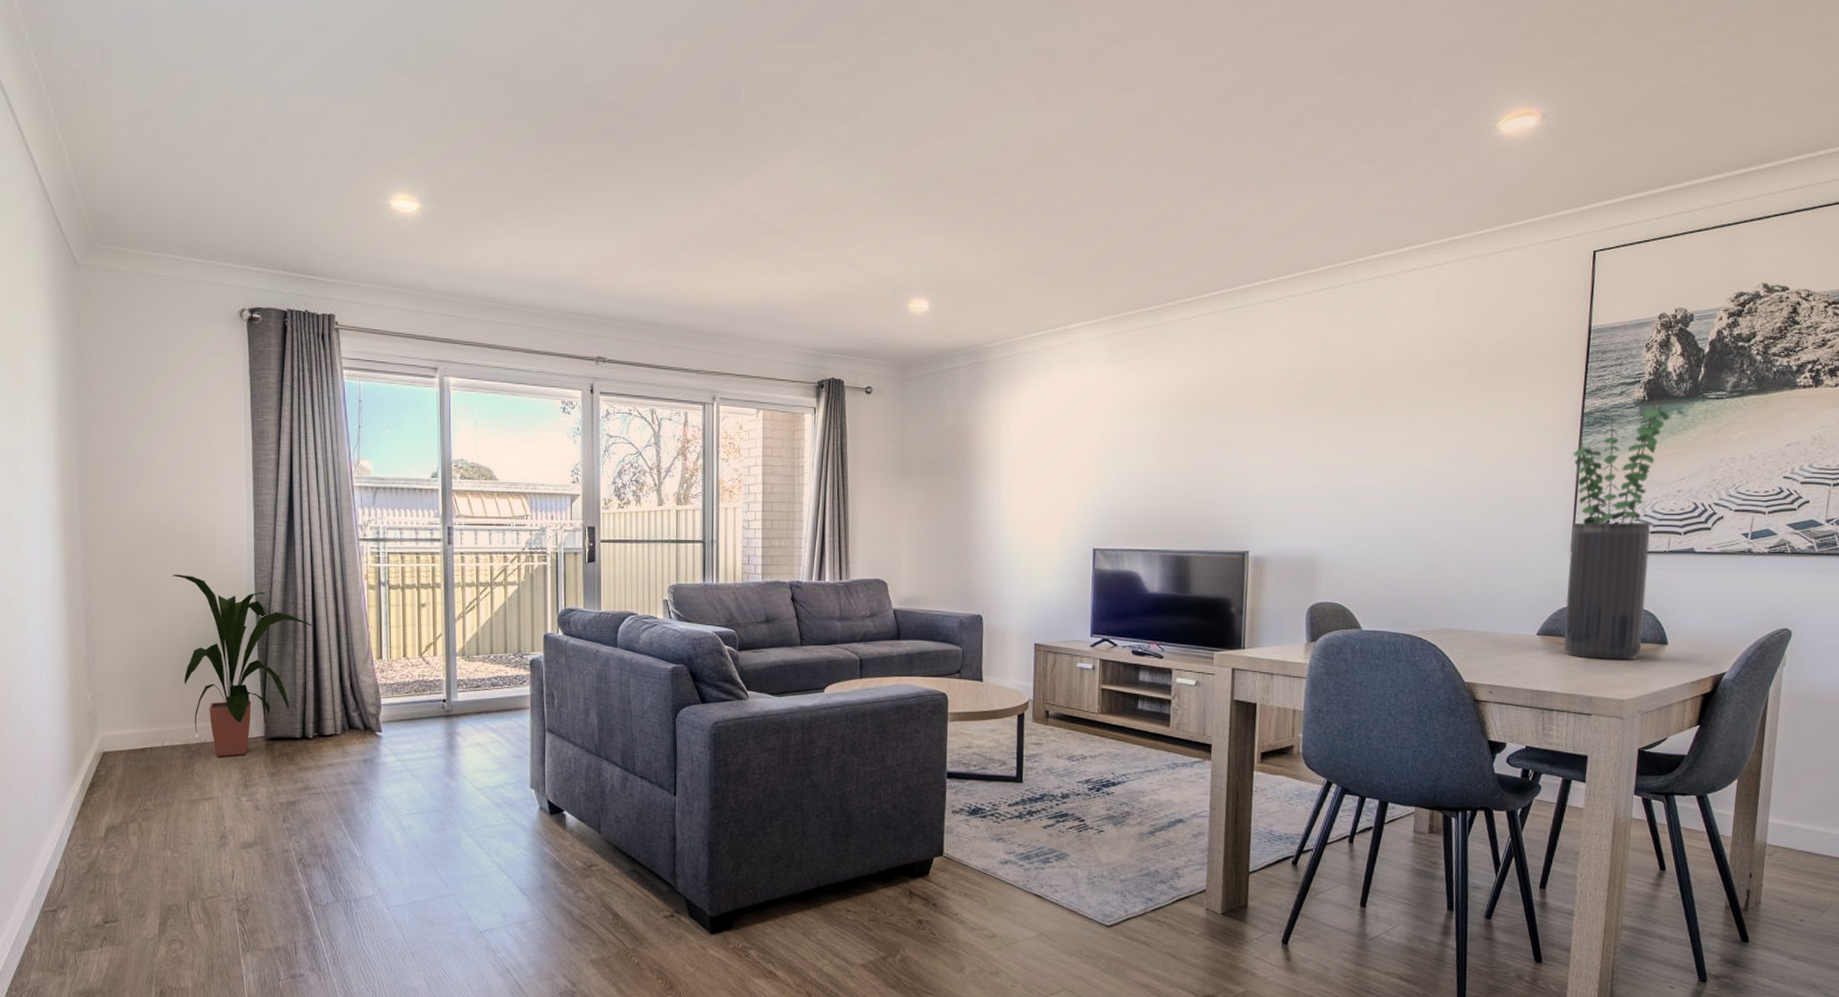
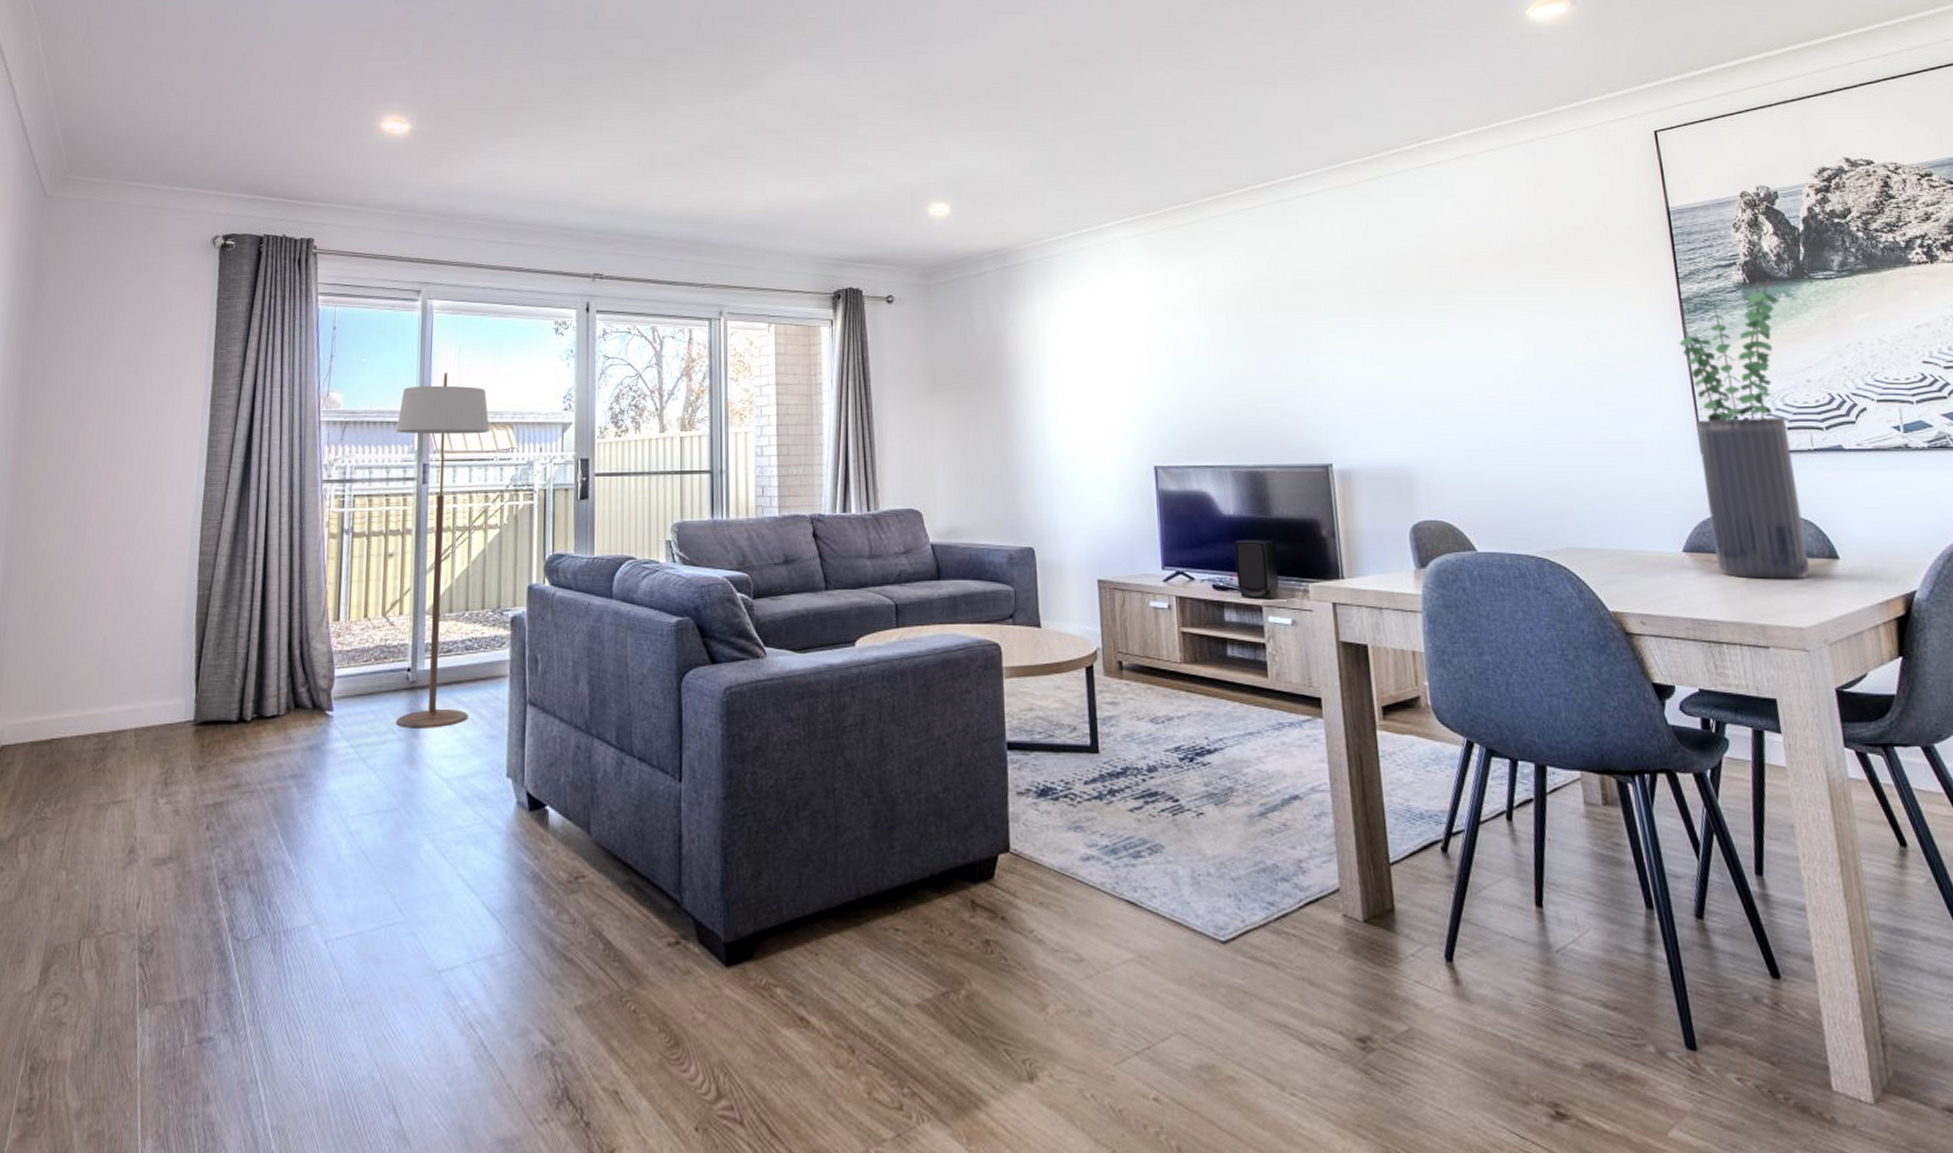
house plant: present [172,574,313,759] -> none [106,527,263,750]
floor lamp: none [422,445,506,748] -> present [395,372,490,728]
speaker: none [1153,614,1191,664] -> present [1234,539,1280,600]

